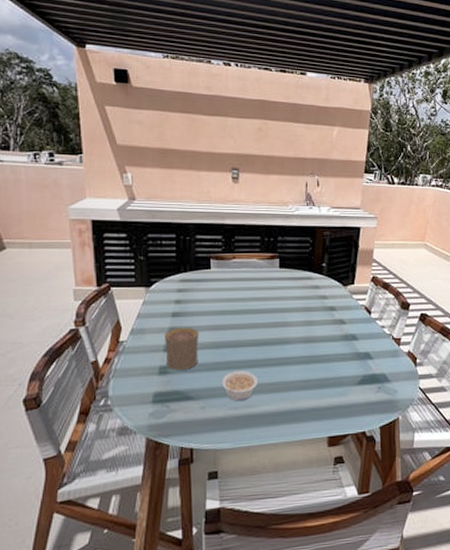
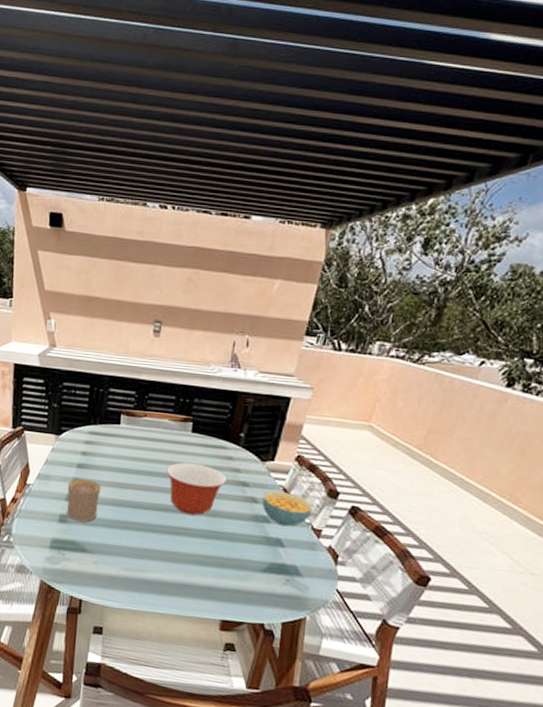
legume: present [221,370,258,402] -> none [117,532,154,564]
mixing bowl: none [260,297,316,345] -> present [165,462,227,516]
cereal bowl: none [349,310,391,341] -> present [262,491,313,527]

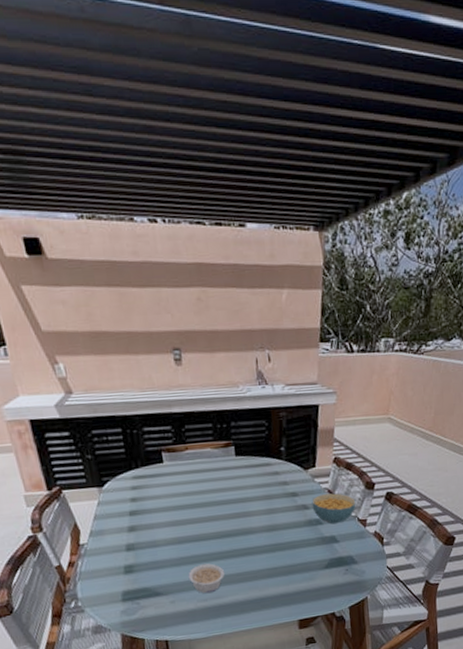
cup: present [67,479,101,522] -> none [124,525,163,569]
legume: none [117,532,154,564] -> present [188,563,225,594]
mixing bowl: present [165,462,227,516] -> none [219,485,278,535]

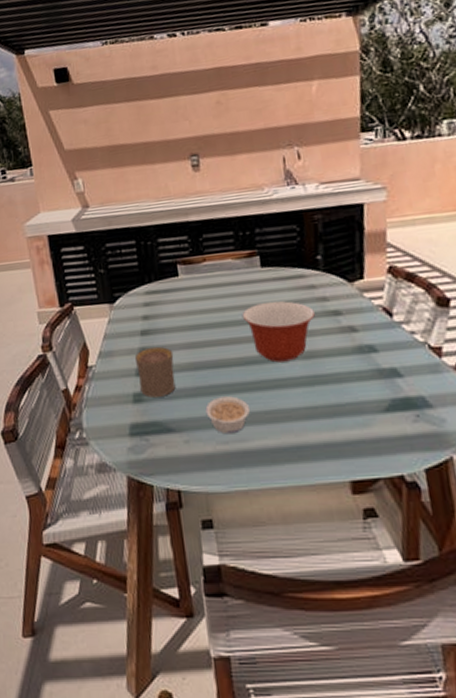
cup: none [124,525,163,569] -> present [134,346,176,398]
mixing bowl: none [219,485,278,535] -> present [242,301,315,363]
cereal bowl: present [312,493,356,525] -> none [361,311,425,353]

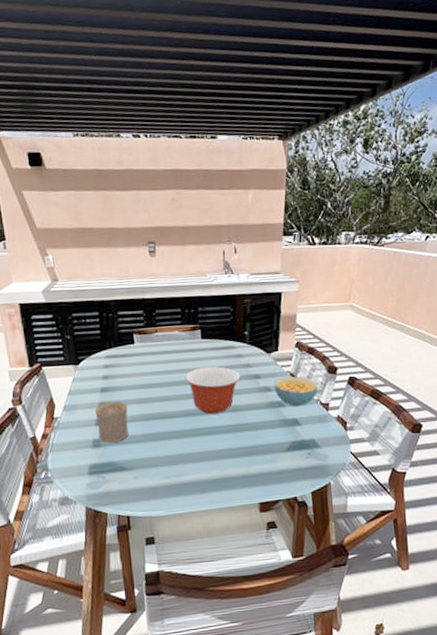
legume: present [205,396,250,435] -> none [152,441,187,471]
cereal bowl: none [361,311,425,353] -> present [274,376,319,407]

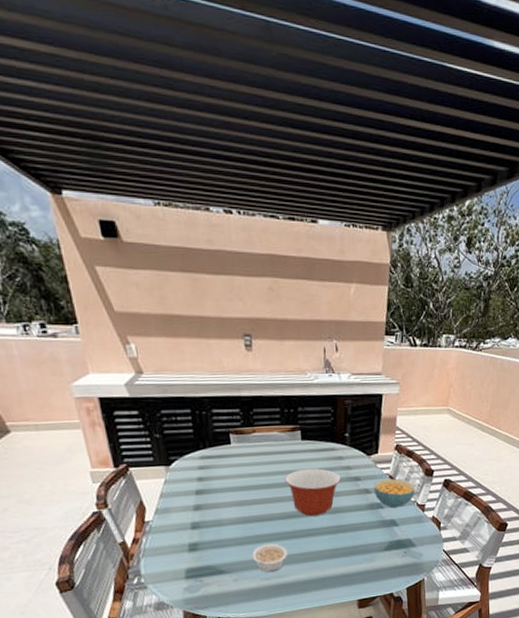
cup: present [94,401,129,443] -> none [190,504,227,547]
legume: none [152,441,187,471] -> present [251,543,287,573]

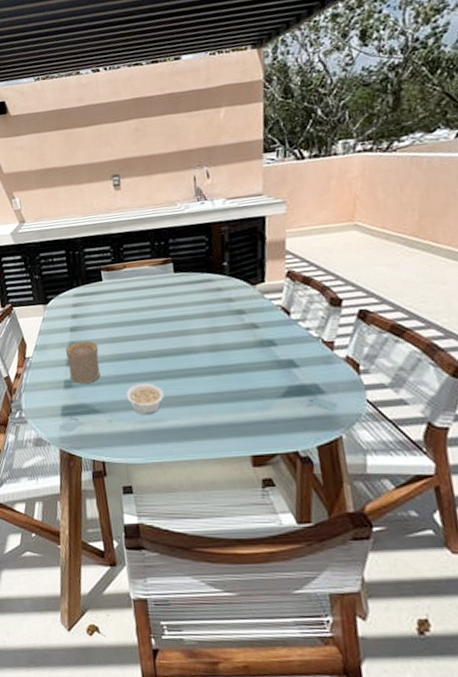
cup: none [190,504,227,547] -> present [65,341,101,384]
mixing bowl: present [284,468,341,517] -> none [157,302,221,355]
cereal bowl: present [373,479,416,509] -> none [262,310,319,346]

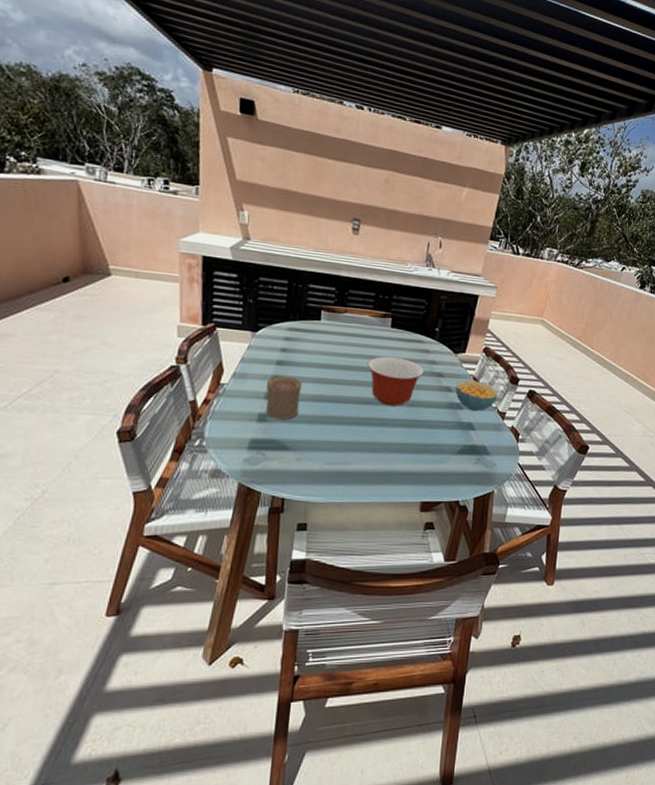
legume: present [125,383,164,415] -> none [320,426,357,457]
mixing bowl: none [157,302,221,355] -> present [367,356,424,407]
cereal bowl: none [262,310,319,346] -> present [455,380,499,412]

